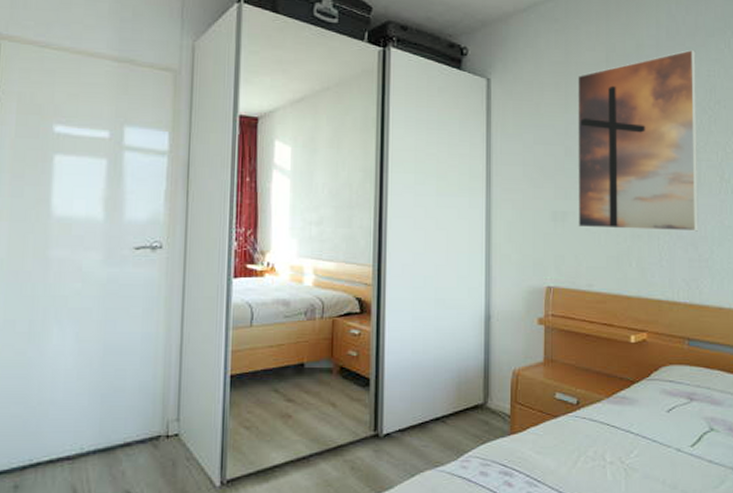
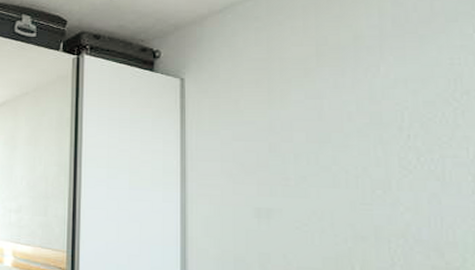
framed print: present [578,49,699,232] -> none [282,37,445,236]

